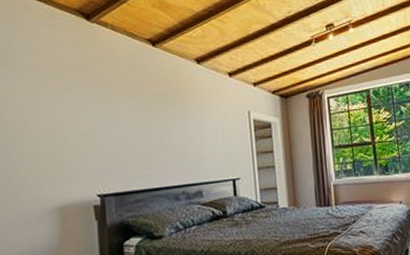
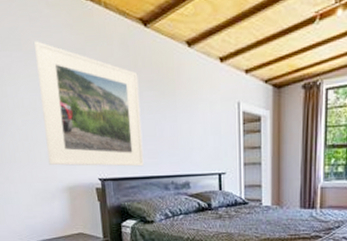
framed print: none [30,58,152,185] -> present [34,41,144,167]

